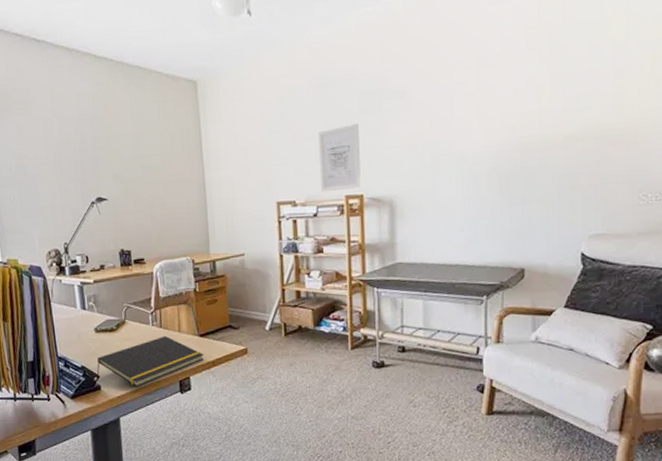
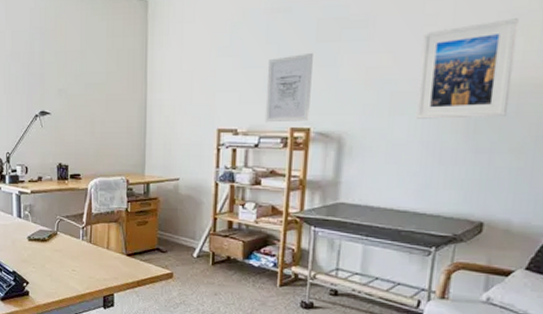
notepad: present [96,335,205,387] -> none [26,251,130,297]
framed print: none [453,83,533,179] -> present [415,18,519,119]

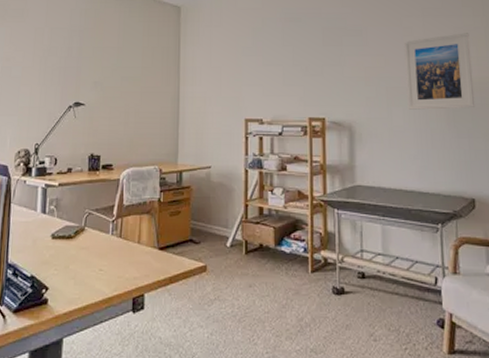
wall art: present [264,52,313,123] -> none [285,54,323,113]

